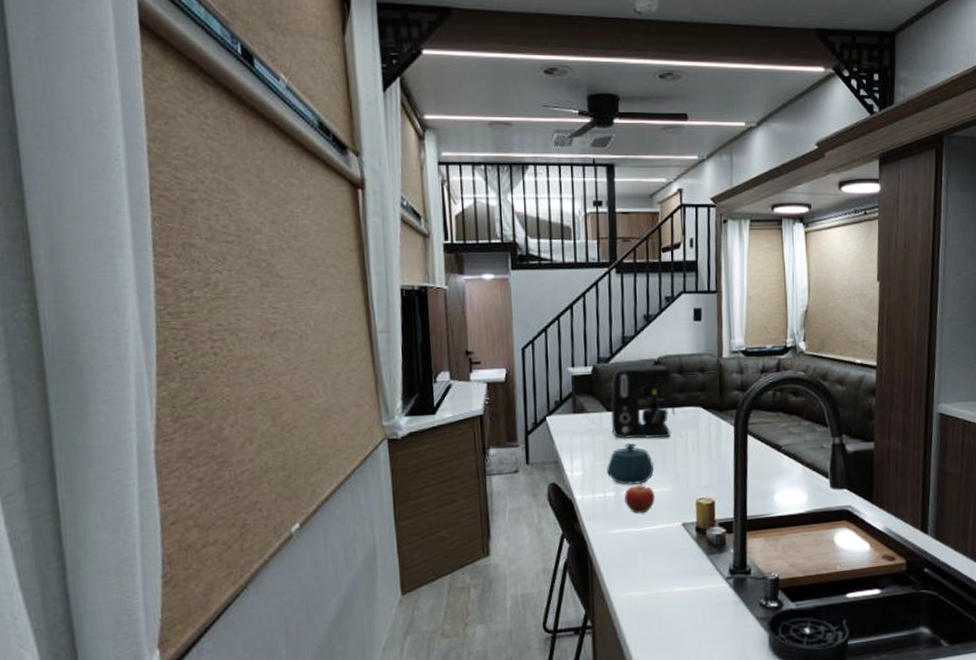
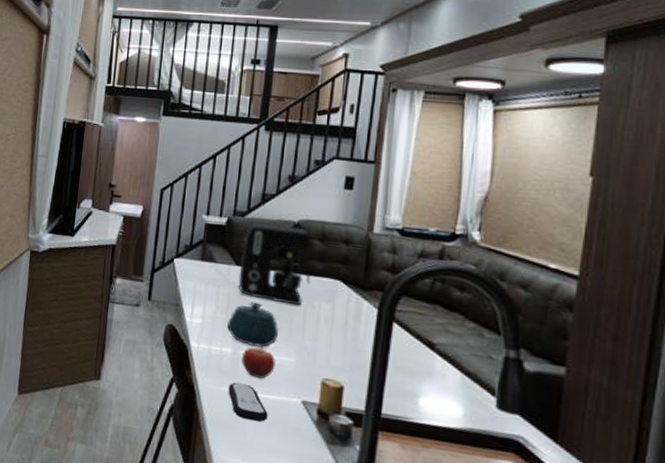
remote control: none [616,521,655,554] -> present [228,382,268,422]

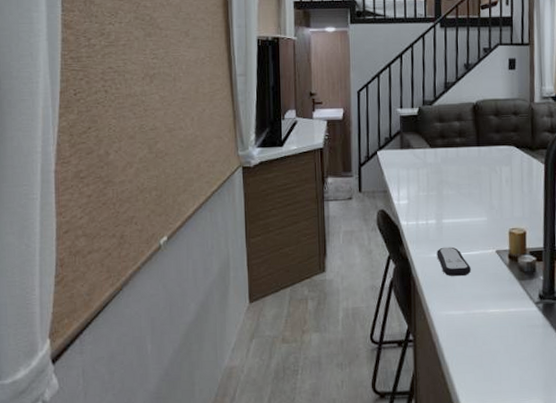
teapot: present [227,302,278,348] -> none [429,177,471,215]
coffee maker: present [238,222,311,306] -> none [433,107,492,173]
fruit: present [242,346,276,379] -> none [445,212,472,240]

